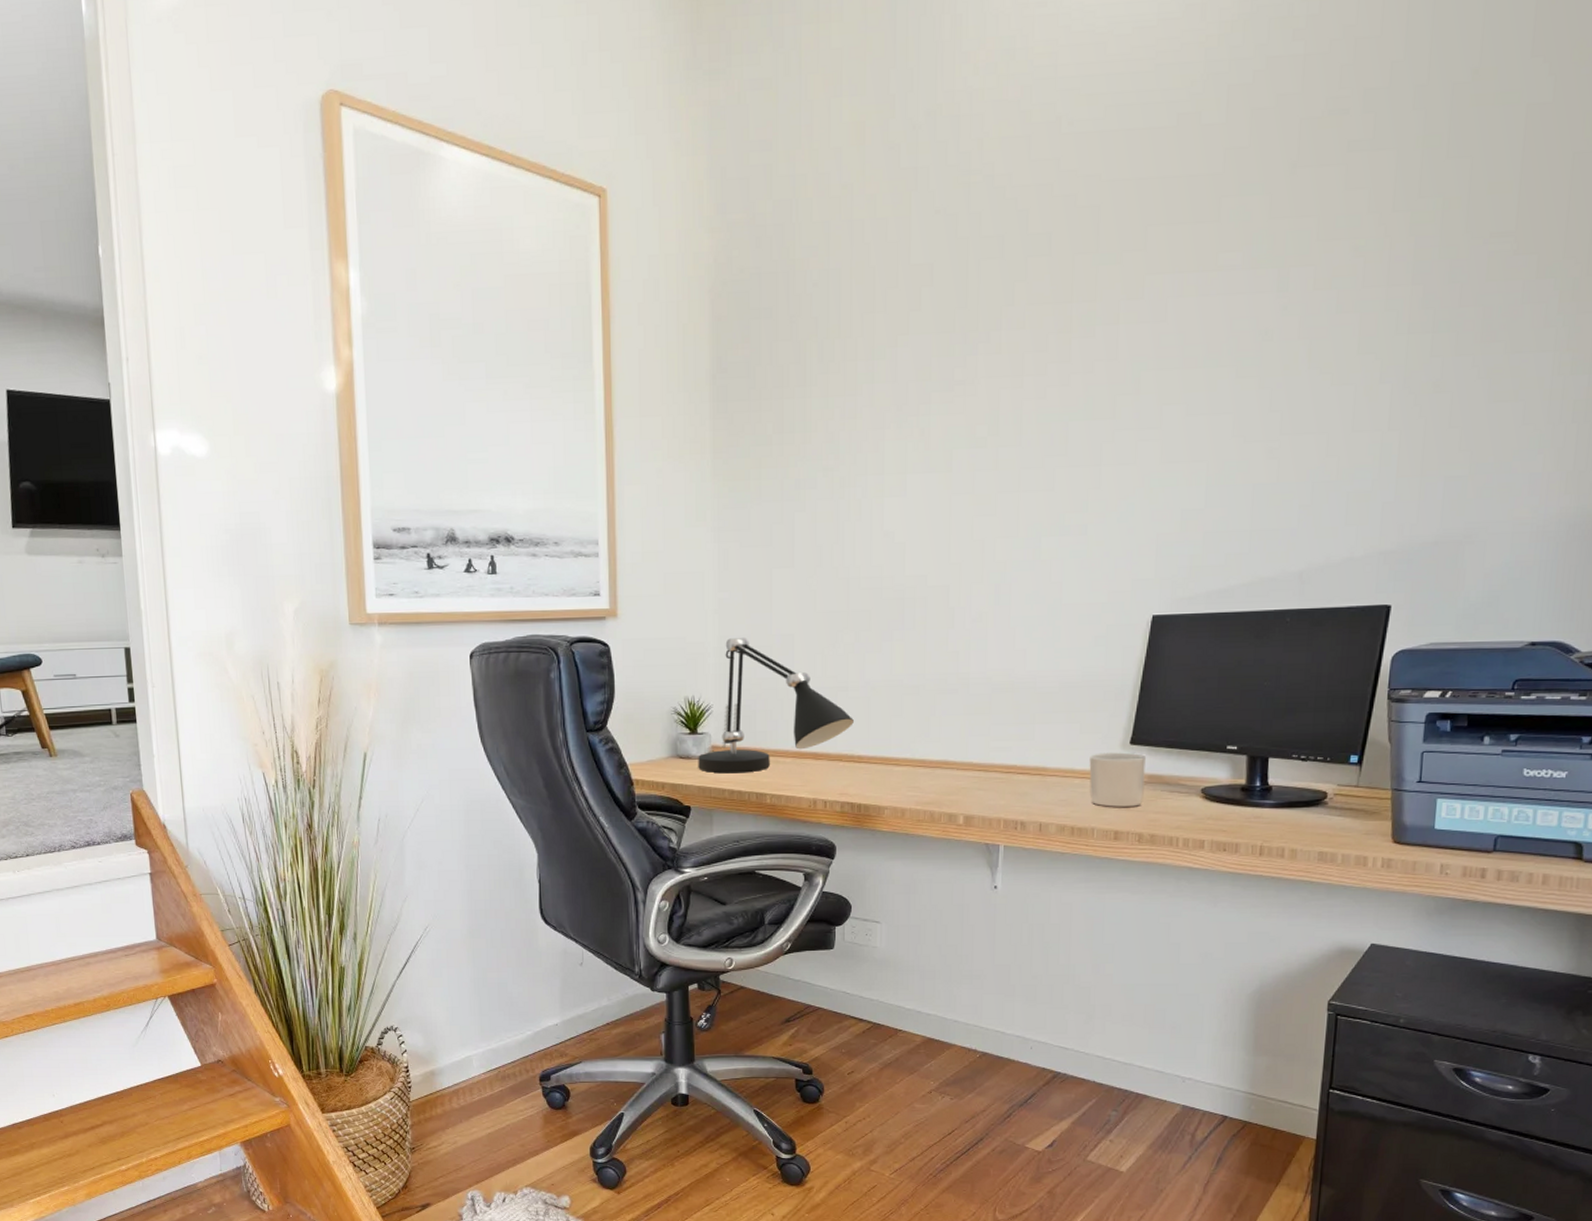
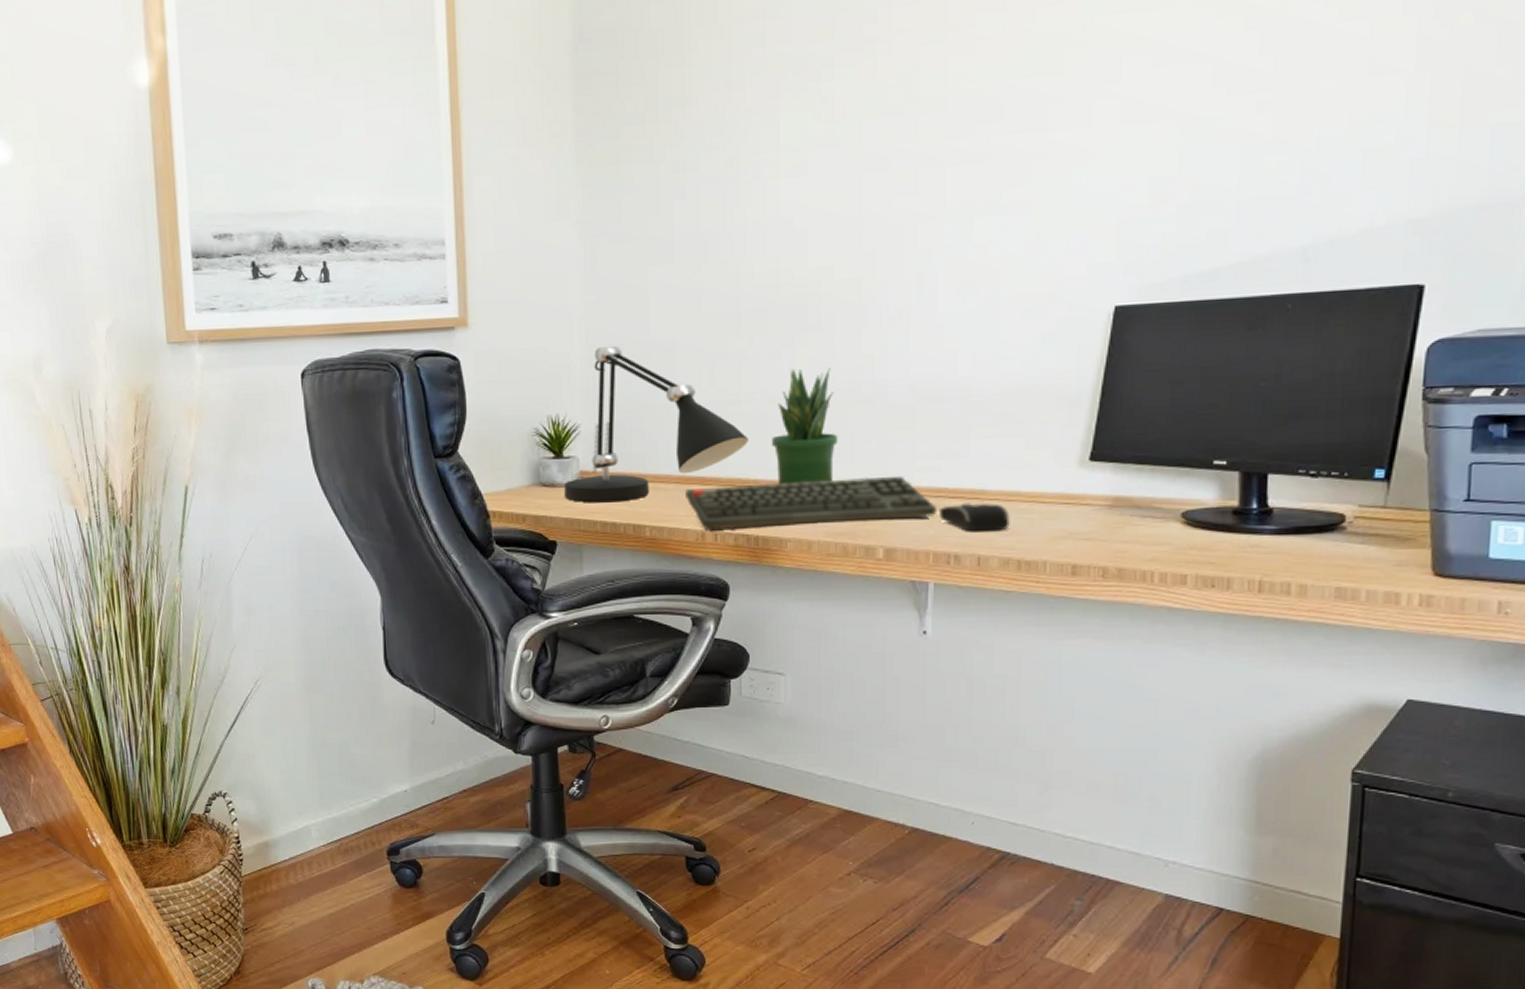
computer keyboard: none [801,754,1007,799] -> present [685,475,936,531]
planter: none [873,661,927,760] -> present [771,368,837,484]
computer mouse: none [1009,778,1066,803] -> present [940,503,1010,532]
mug: present [1089,752,1146,808] -> none [1038,470,1110,538]

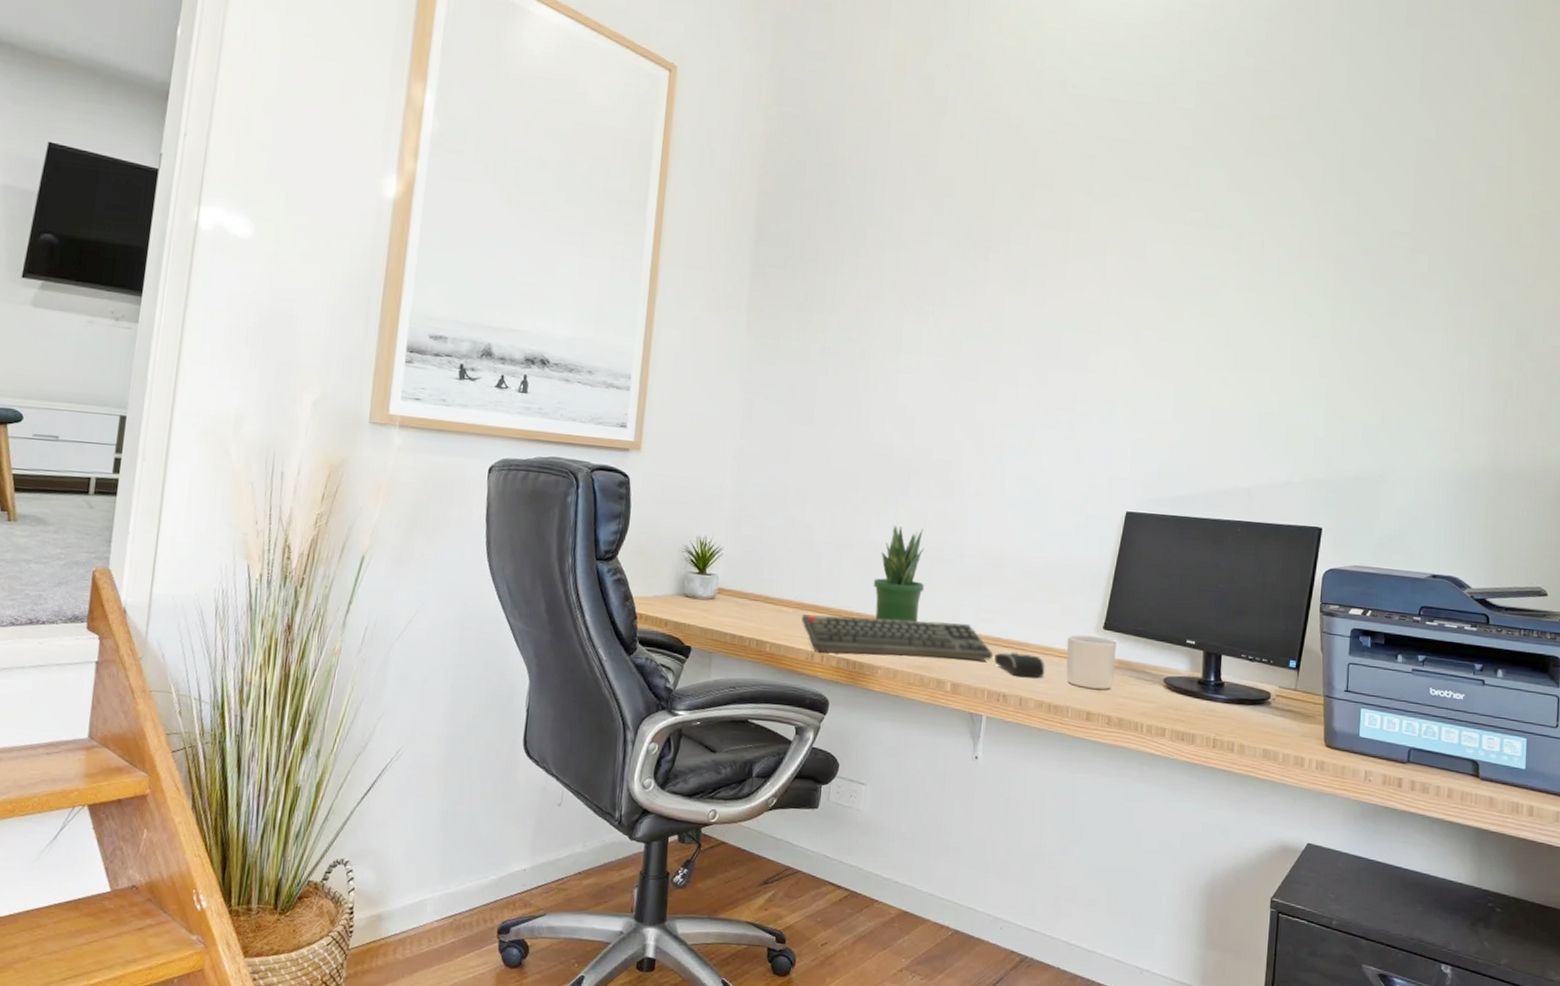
desk lamp: present [564,346,748,503] -> none [703,484,856,619]
mug: none [1038,470,1110,538] -> present [1066,634,1117,691]

